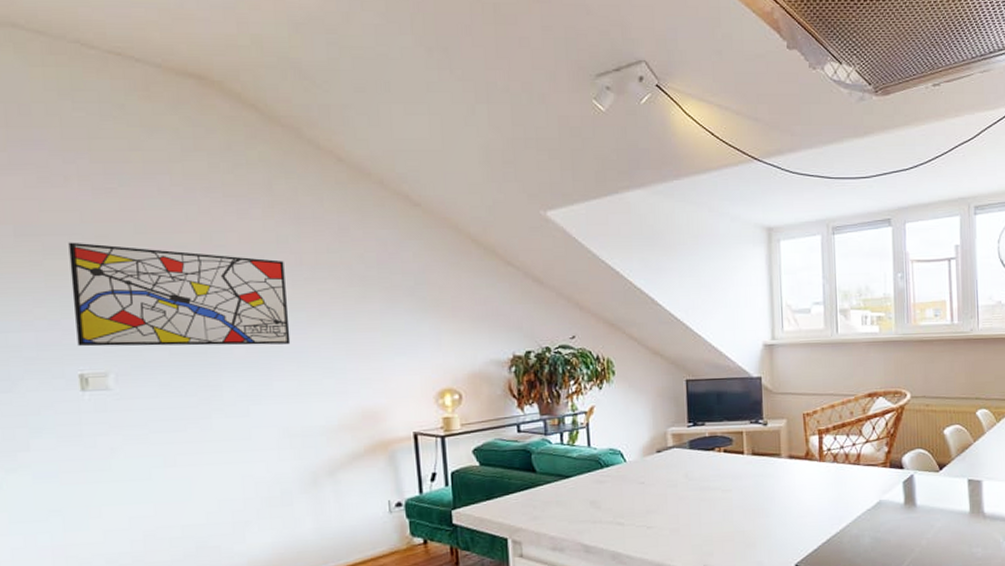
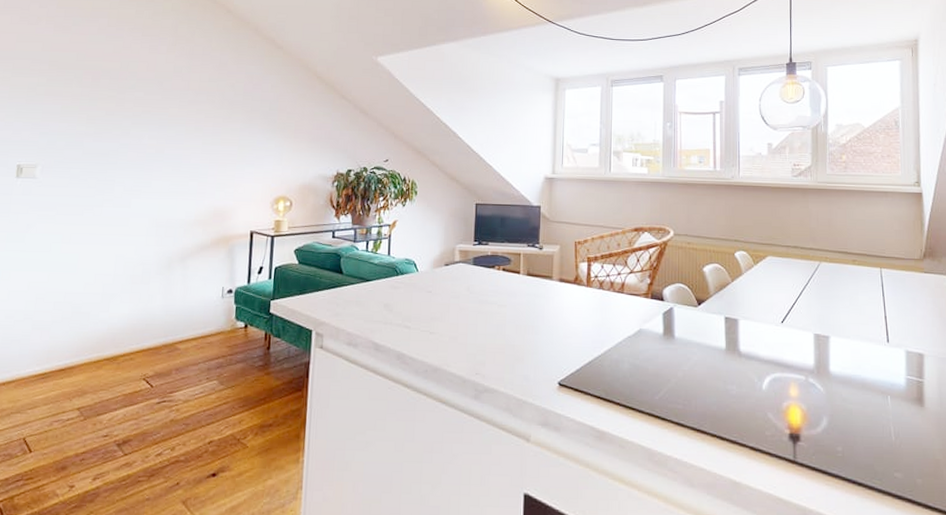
wall art: present [68,242,291,347] -> none [21,64,176,151]

